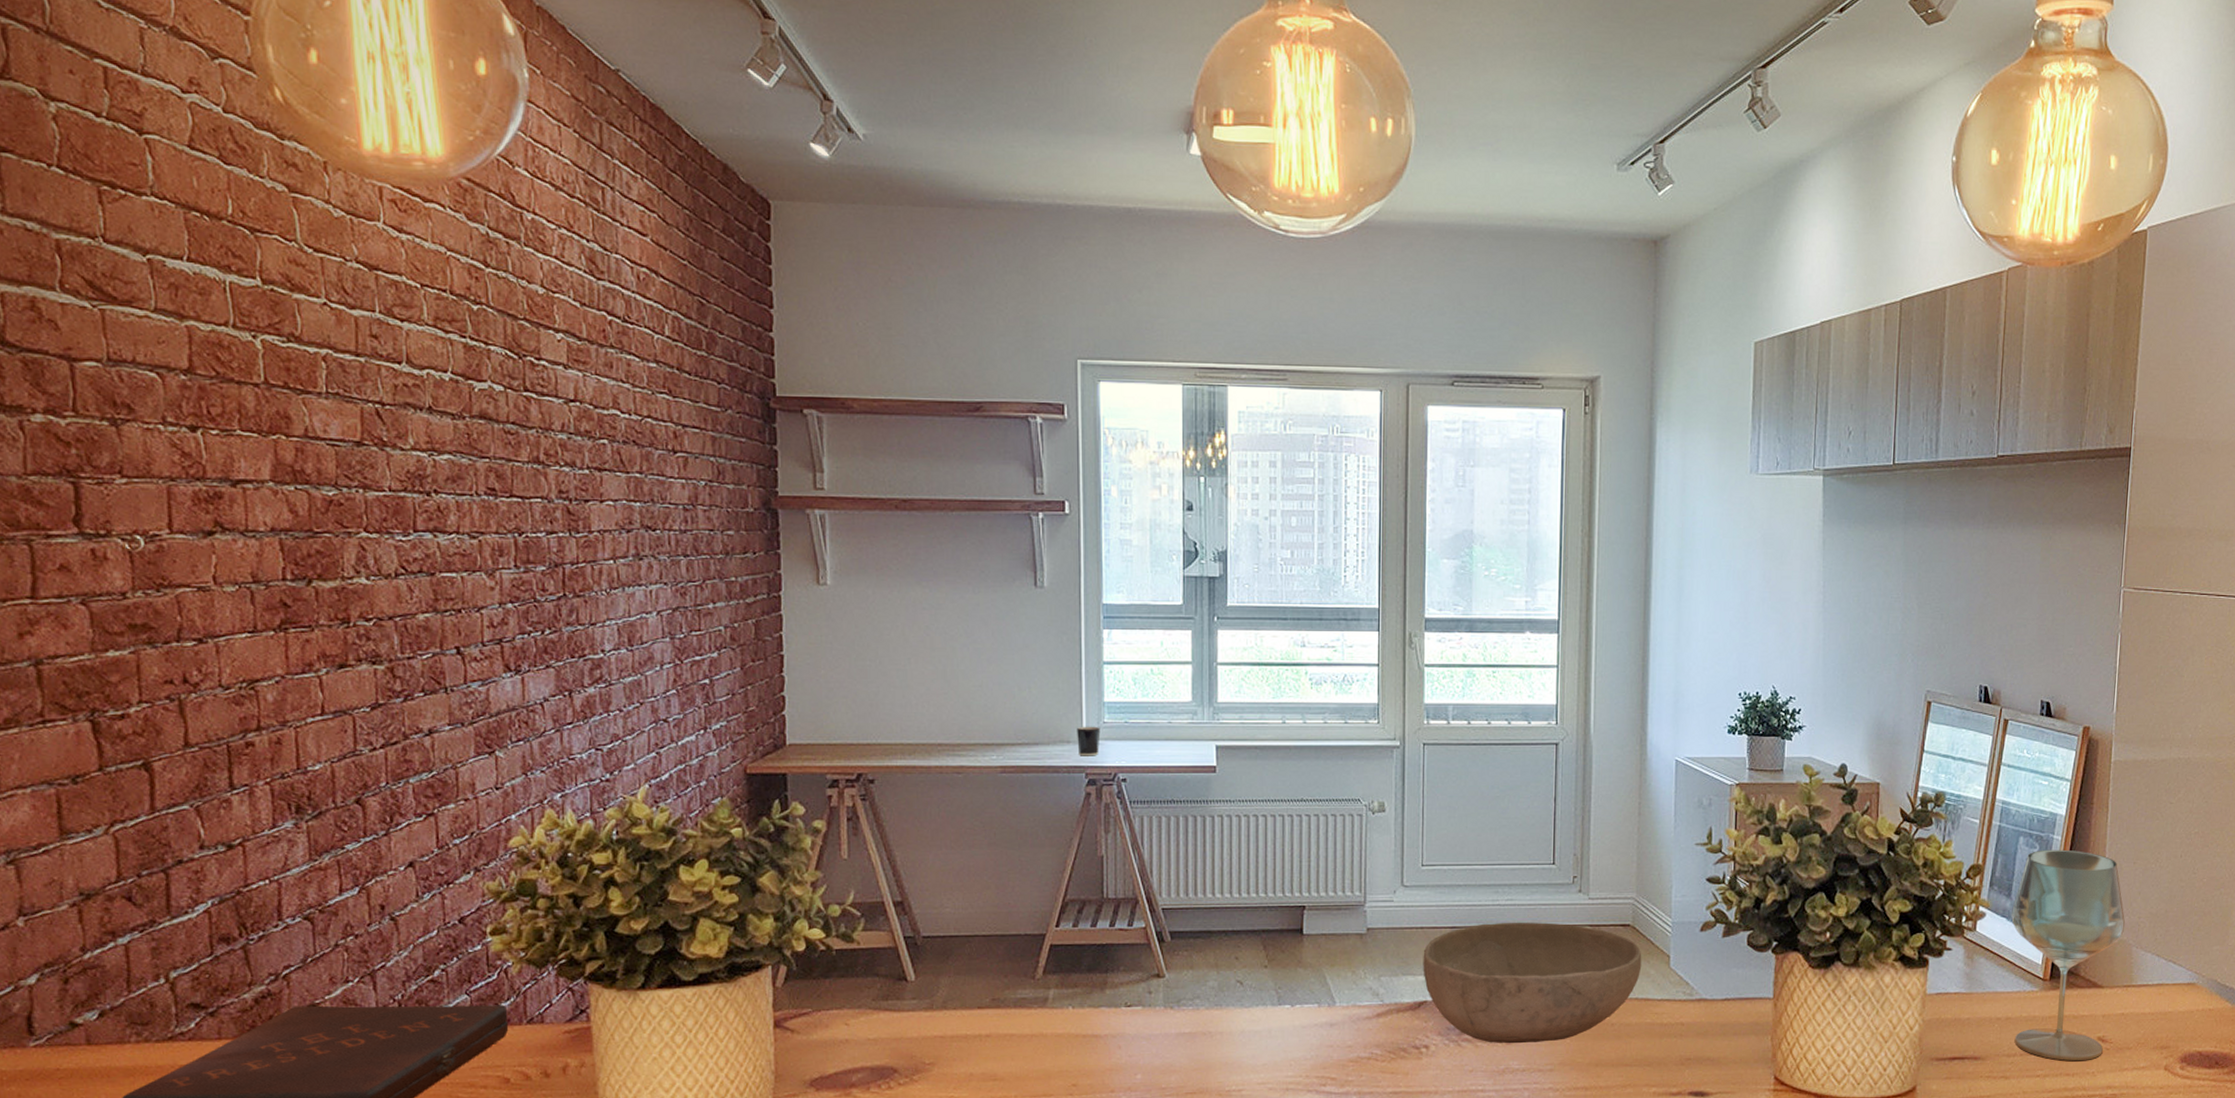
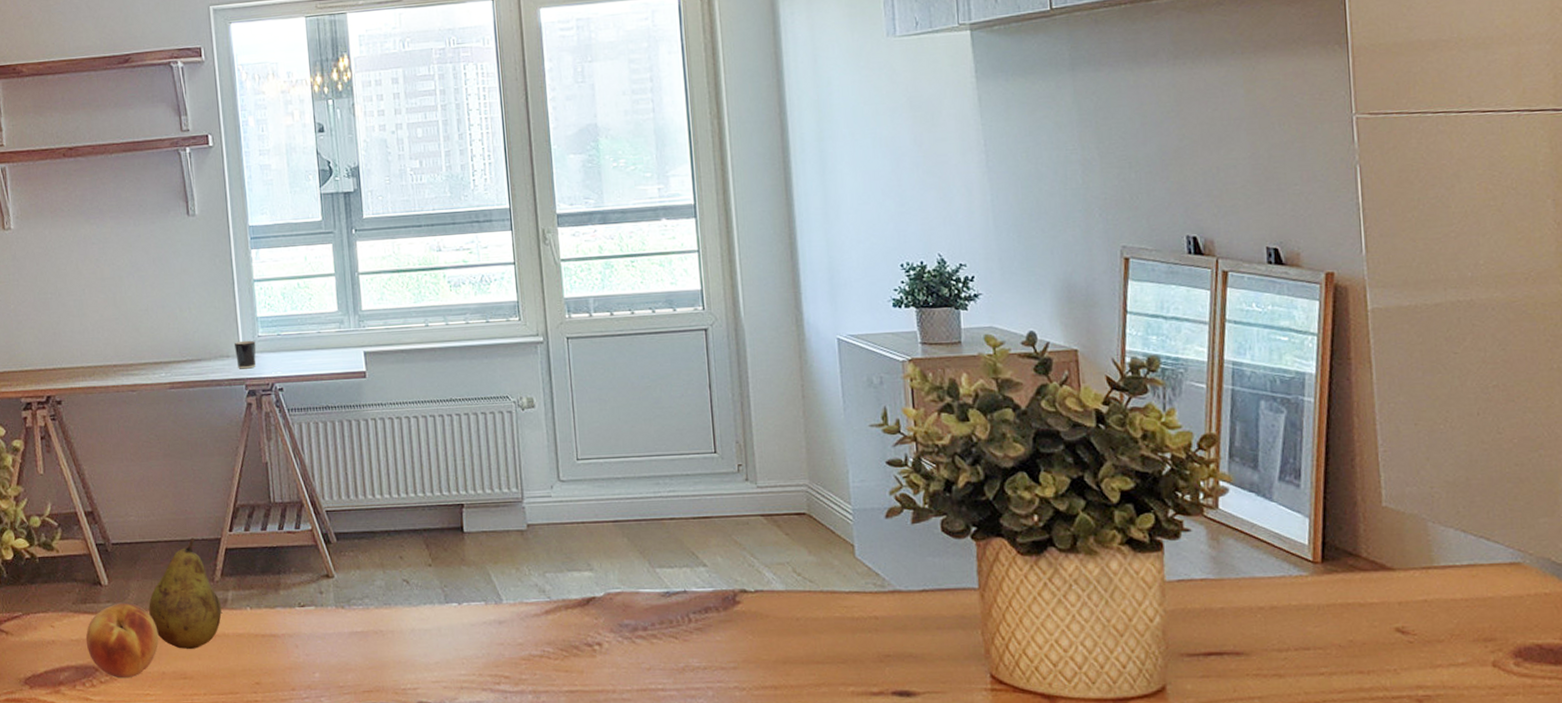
fruit: none [884,999,969,1080] -> present [85,602,159,679]
fruit: none [960,932,1041,1049] -> present [148,537,222,649]
bowl: present [1423,922,1642,1044] -> none [586,513,824,641]
wine glass: present [2011,849,2126,1062] -> none [1261,412,1414,657]

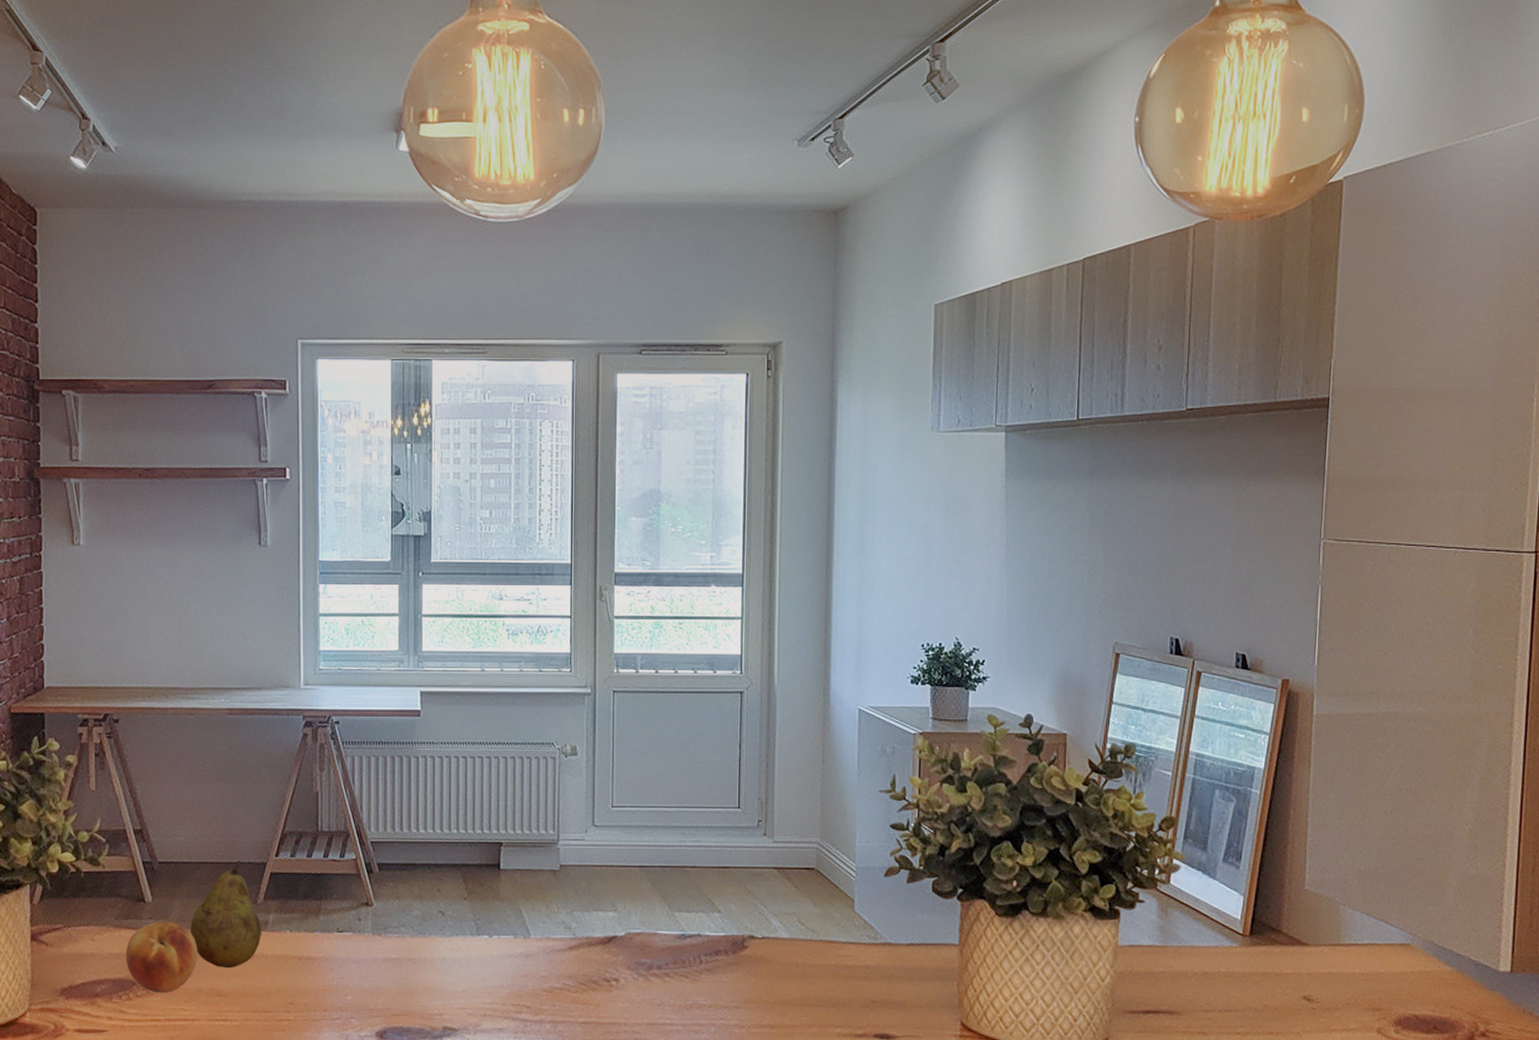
mug: present [235,340,257,369] -> none [296,672,316,700]

